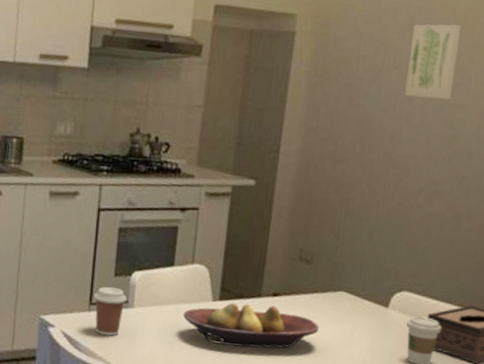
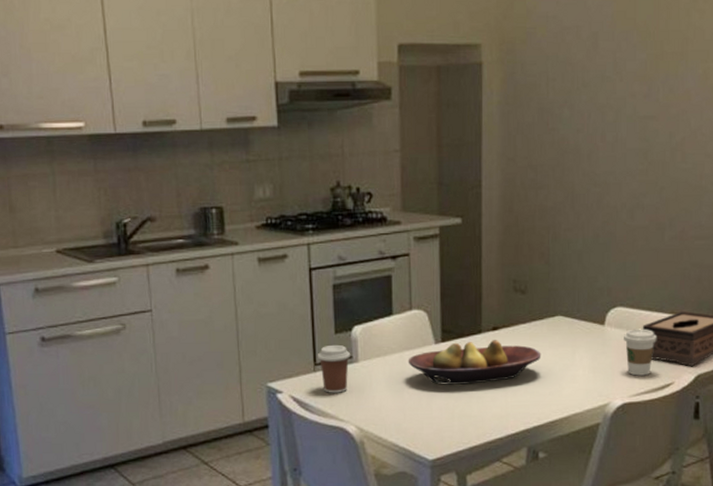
wall art: present [405,24,462,100] -> none [596,35,644,114]

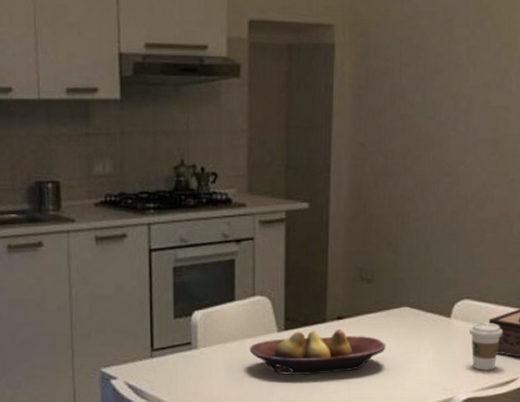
coffee cup: present [317,344,351,393] -> none [154,330,190,380]

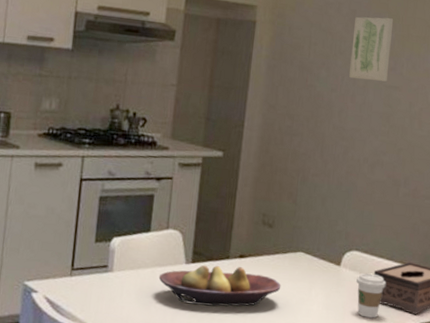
wall art: none [449,24,498,103] -> present [349,17,394,82]

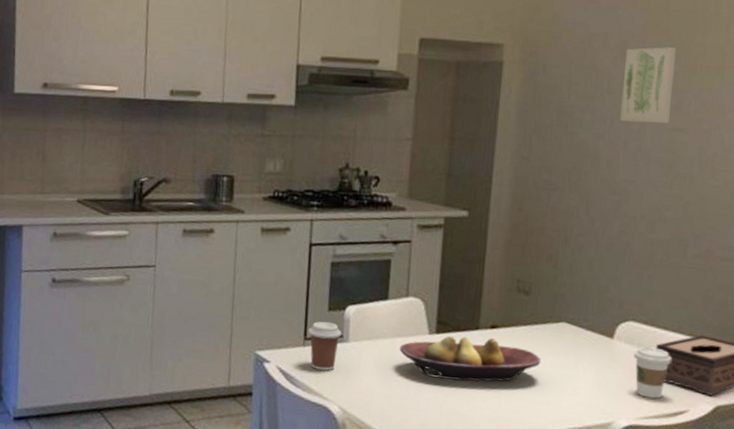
coffee cup: none [75,252,107,300] -> present [308,321,342,371]

